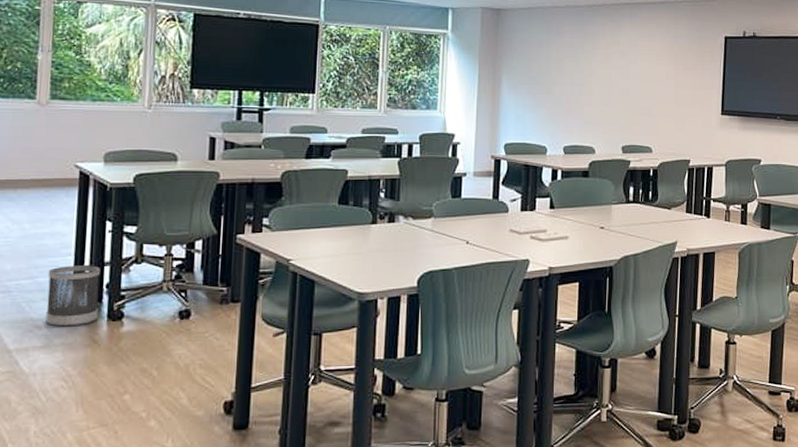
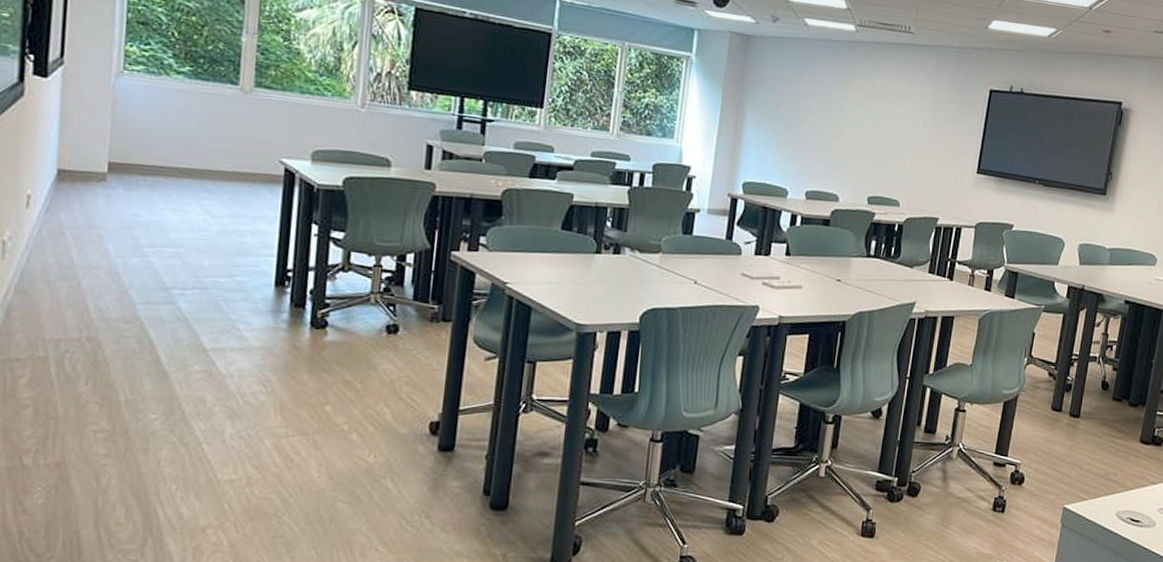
wastebasket: present [45,265,100,327] -> none [244,266,304,331]

